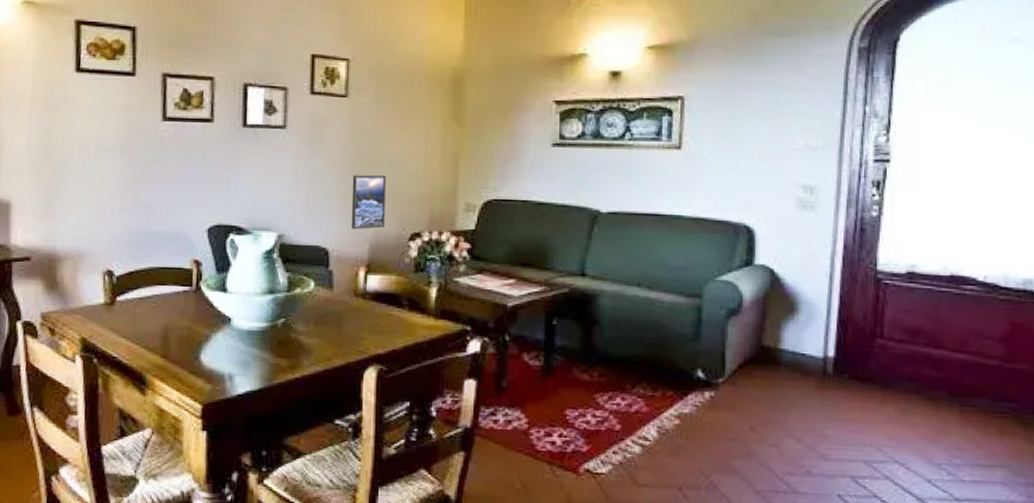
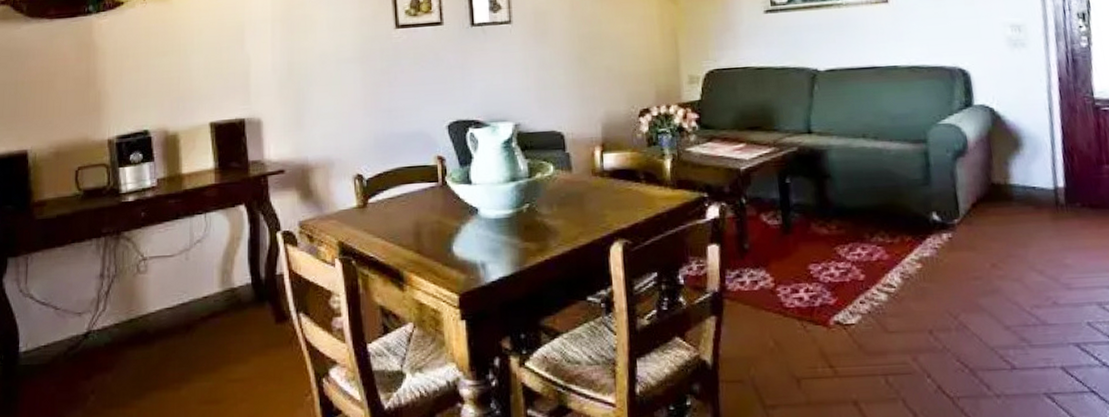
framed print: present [351,174,386,229] -> none [579,57,614,111]

